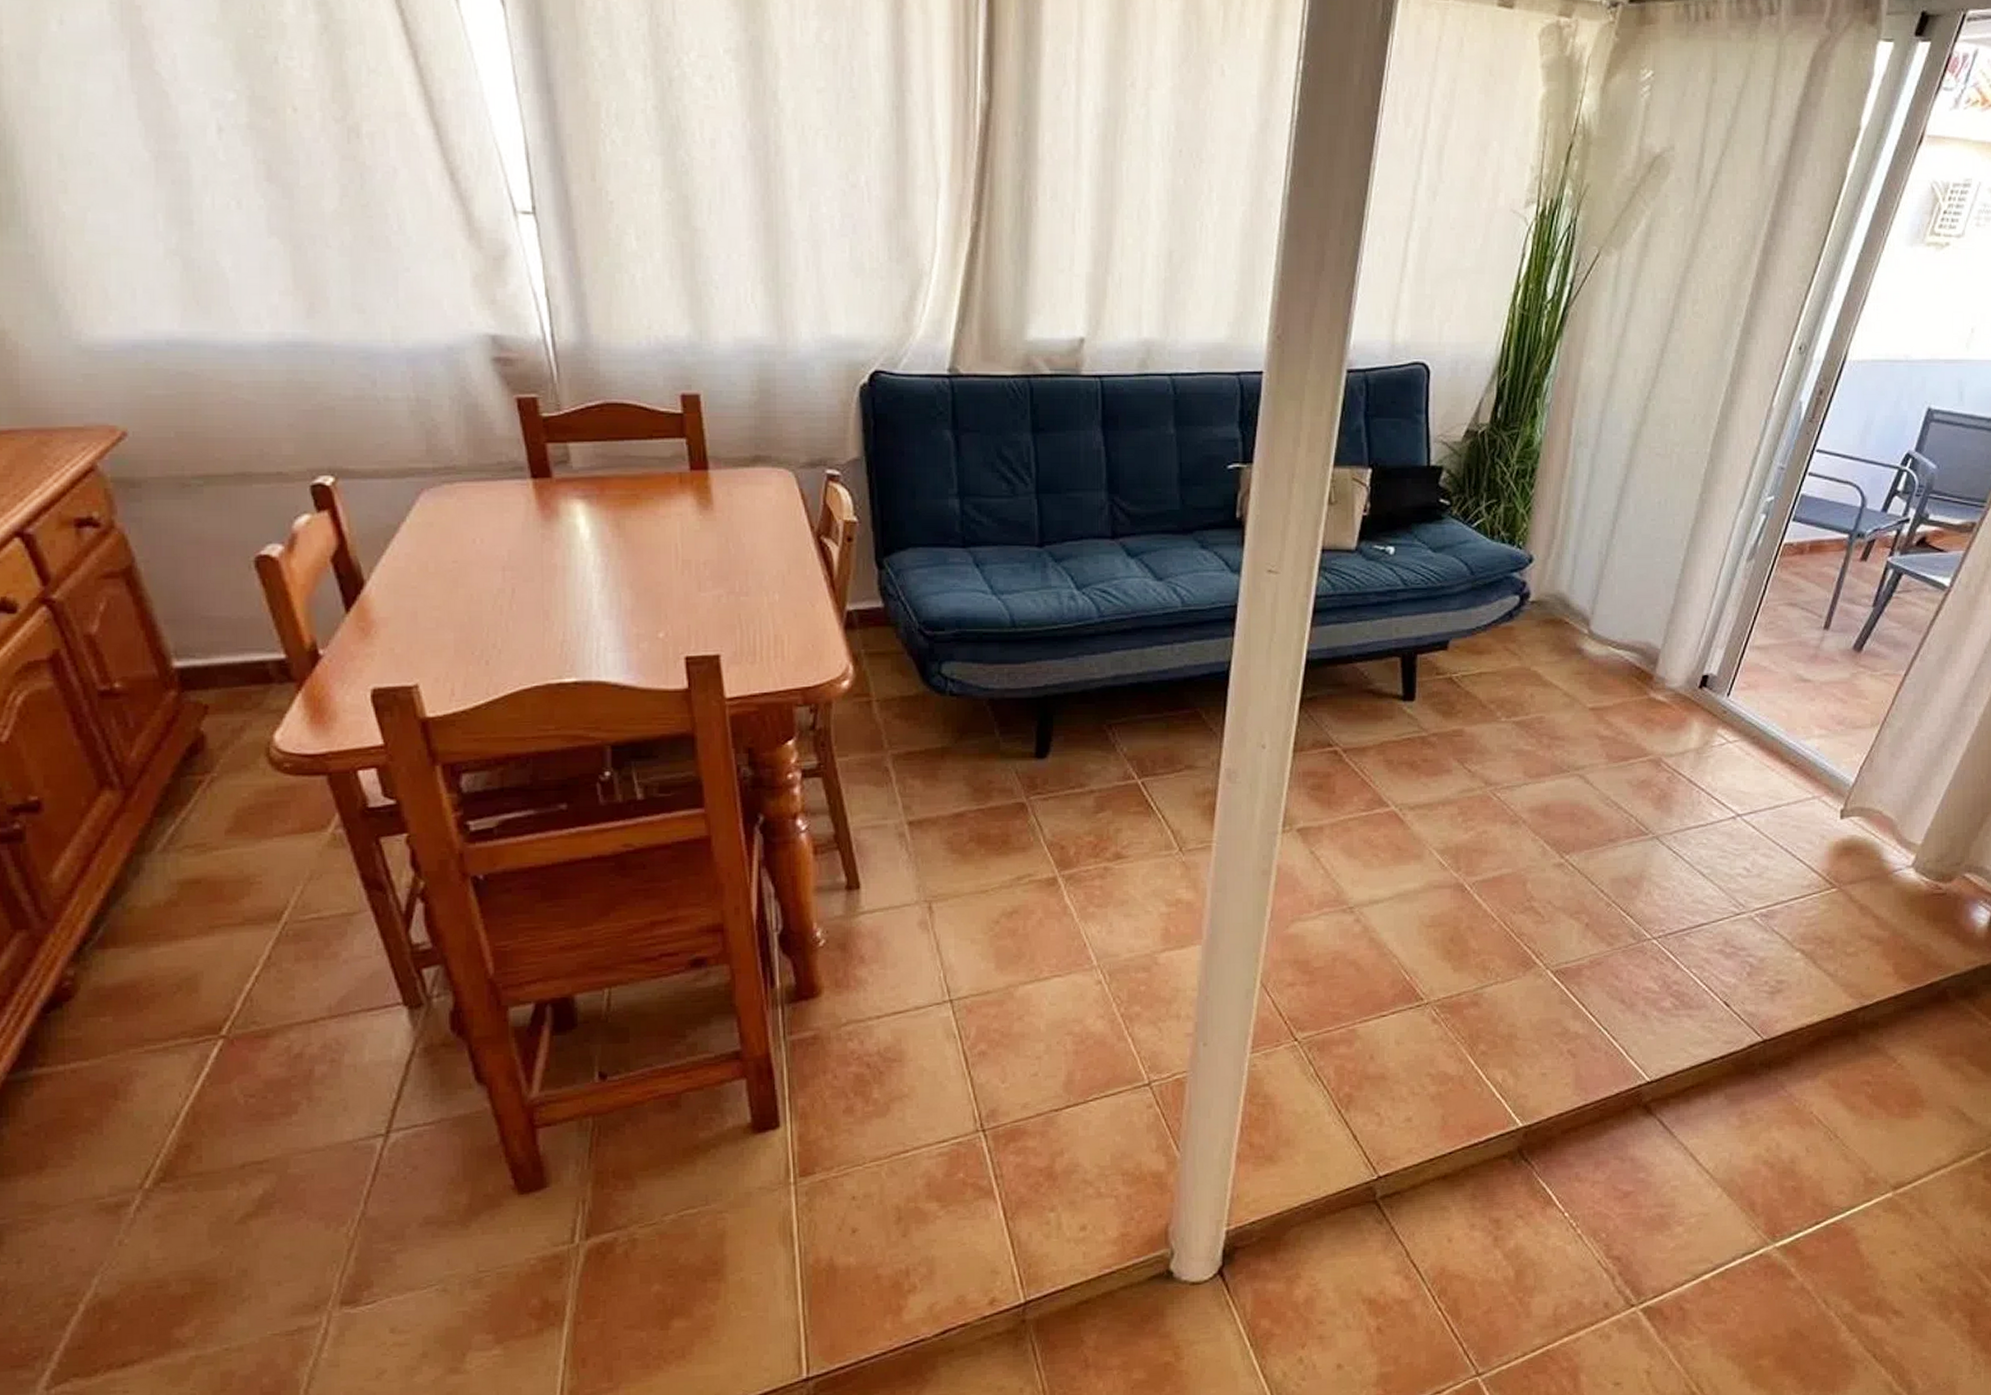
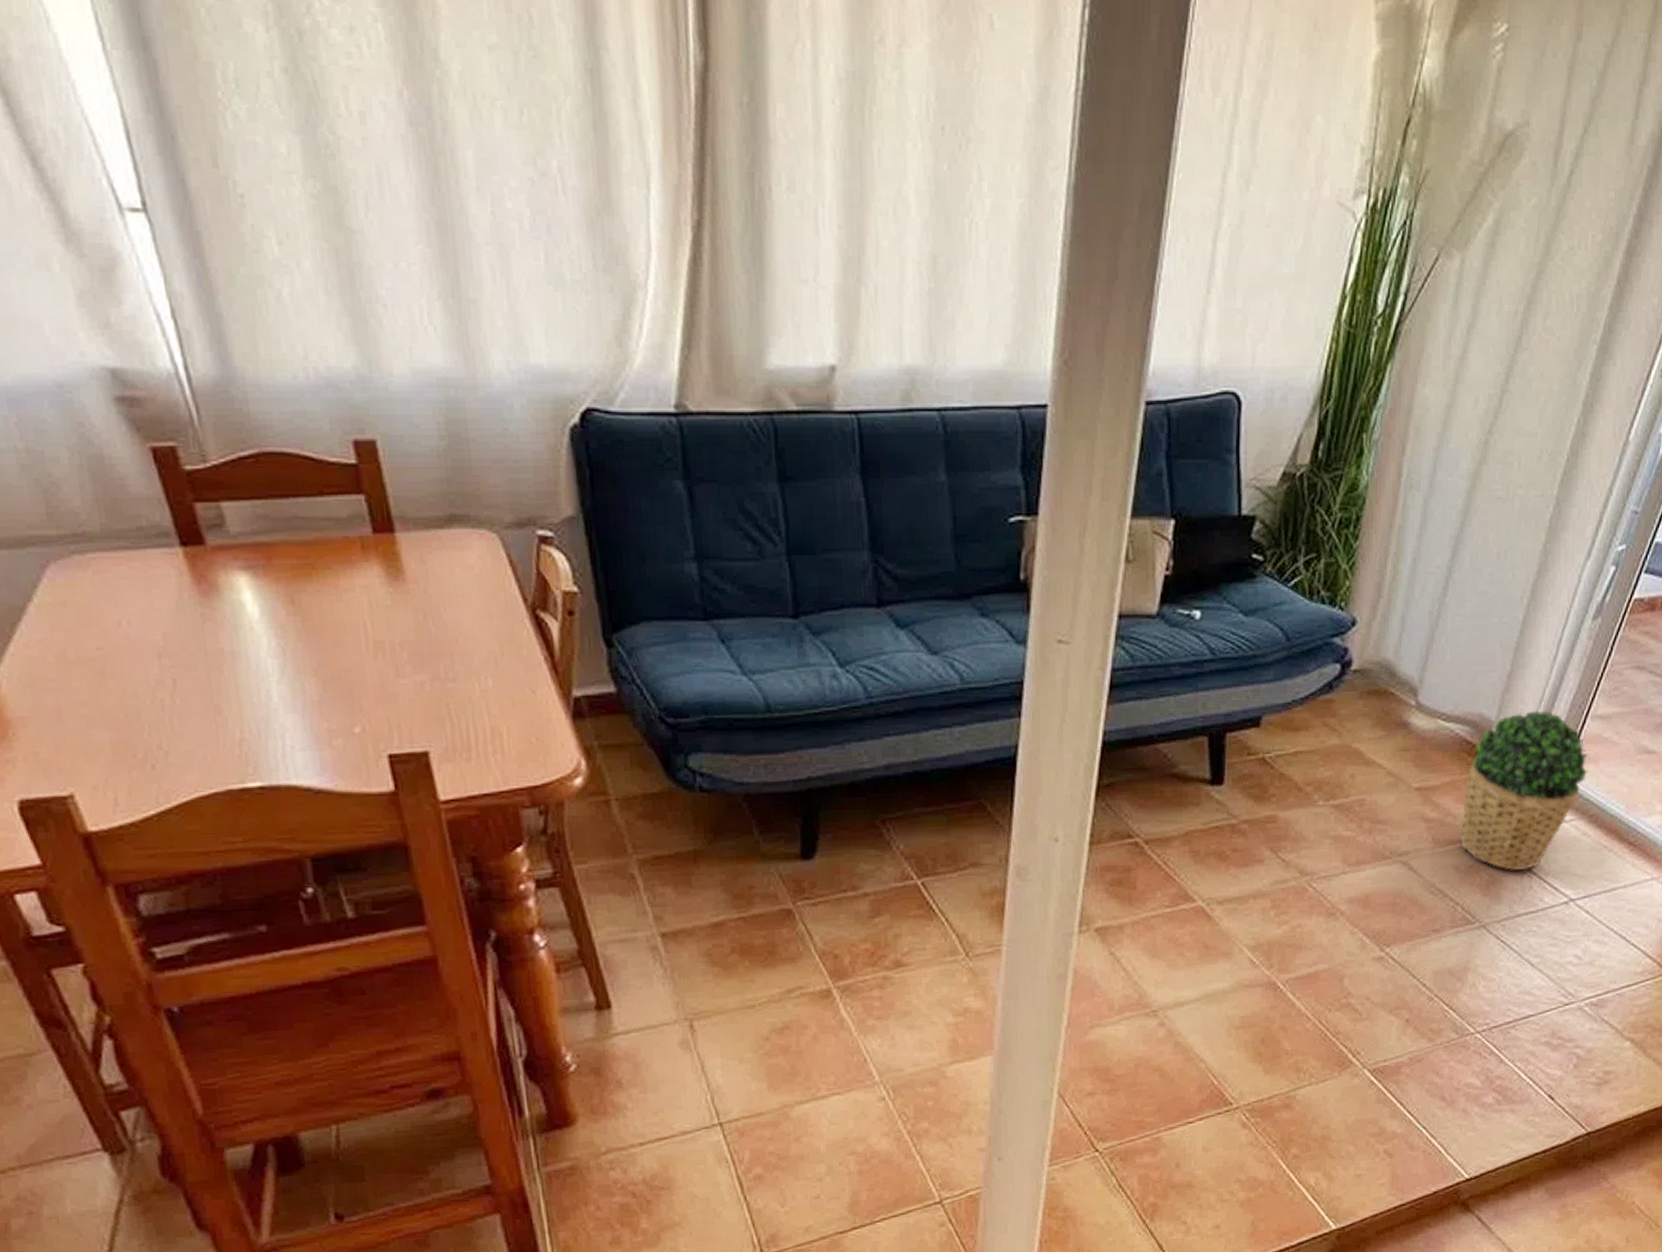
potted plant: none [1632,640,1749,787] -> present [1460,710,1589,871]

